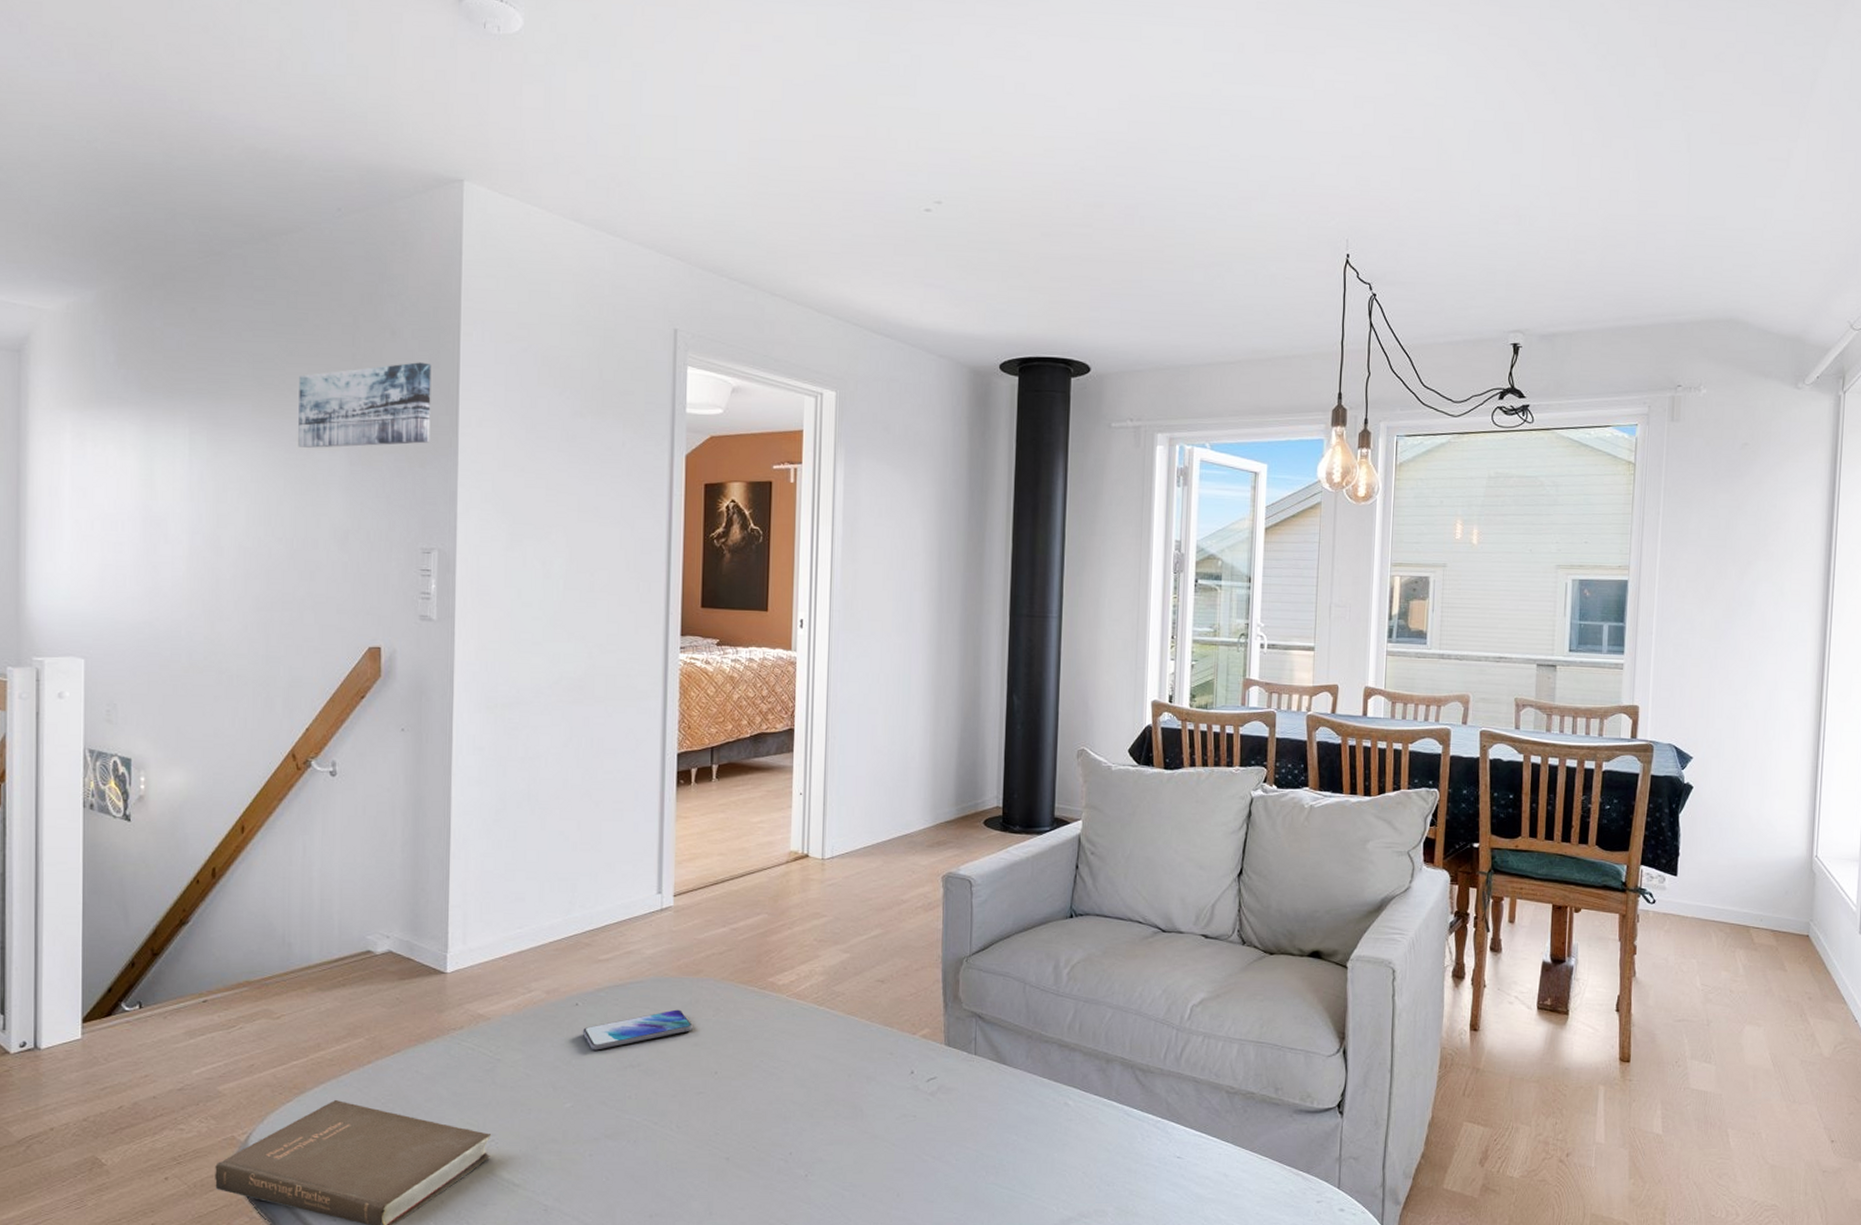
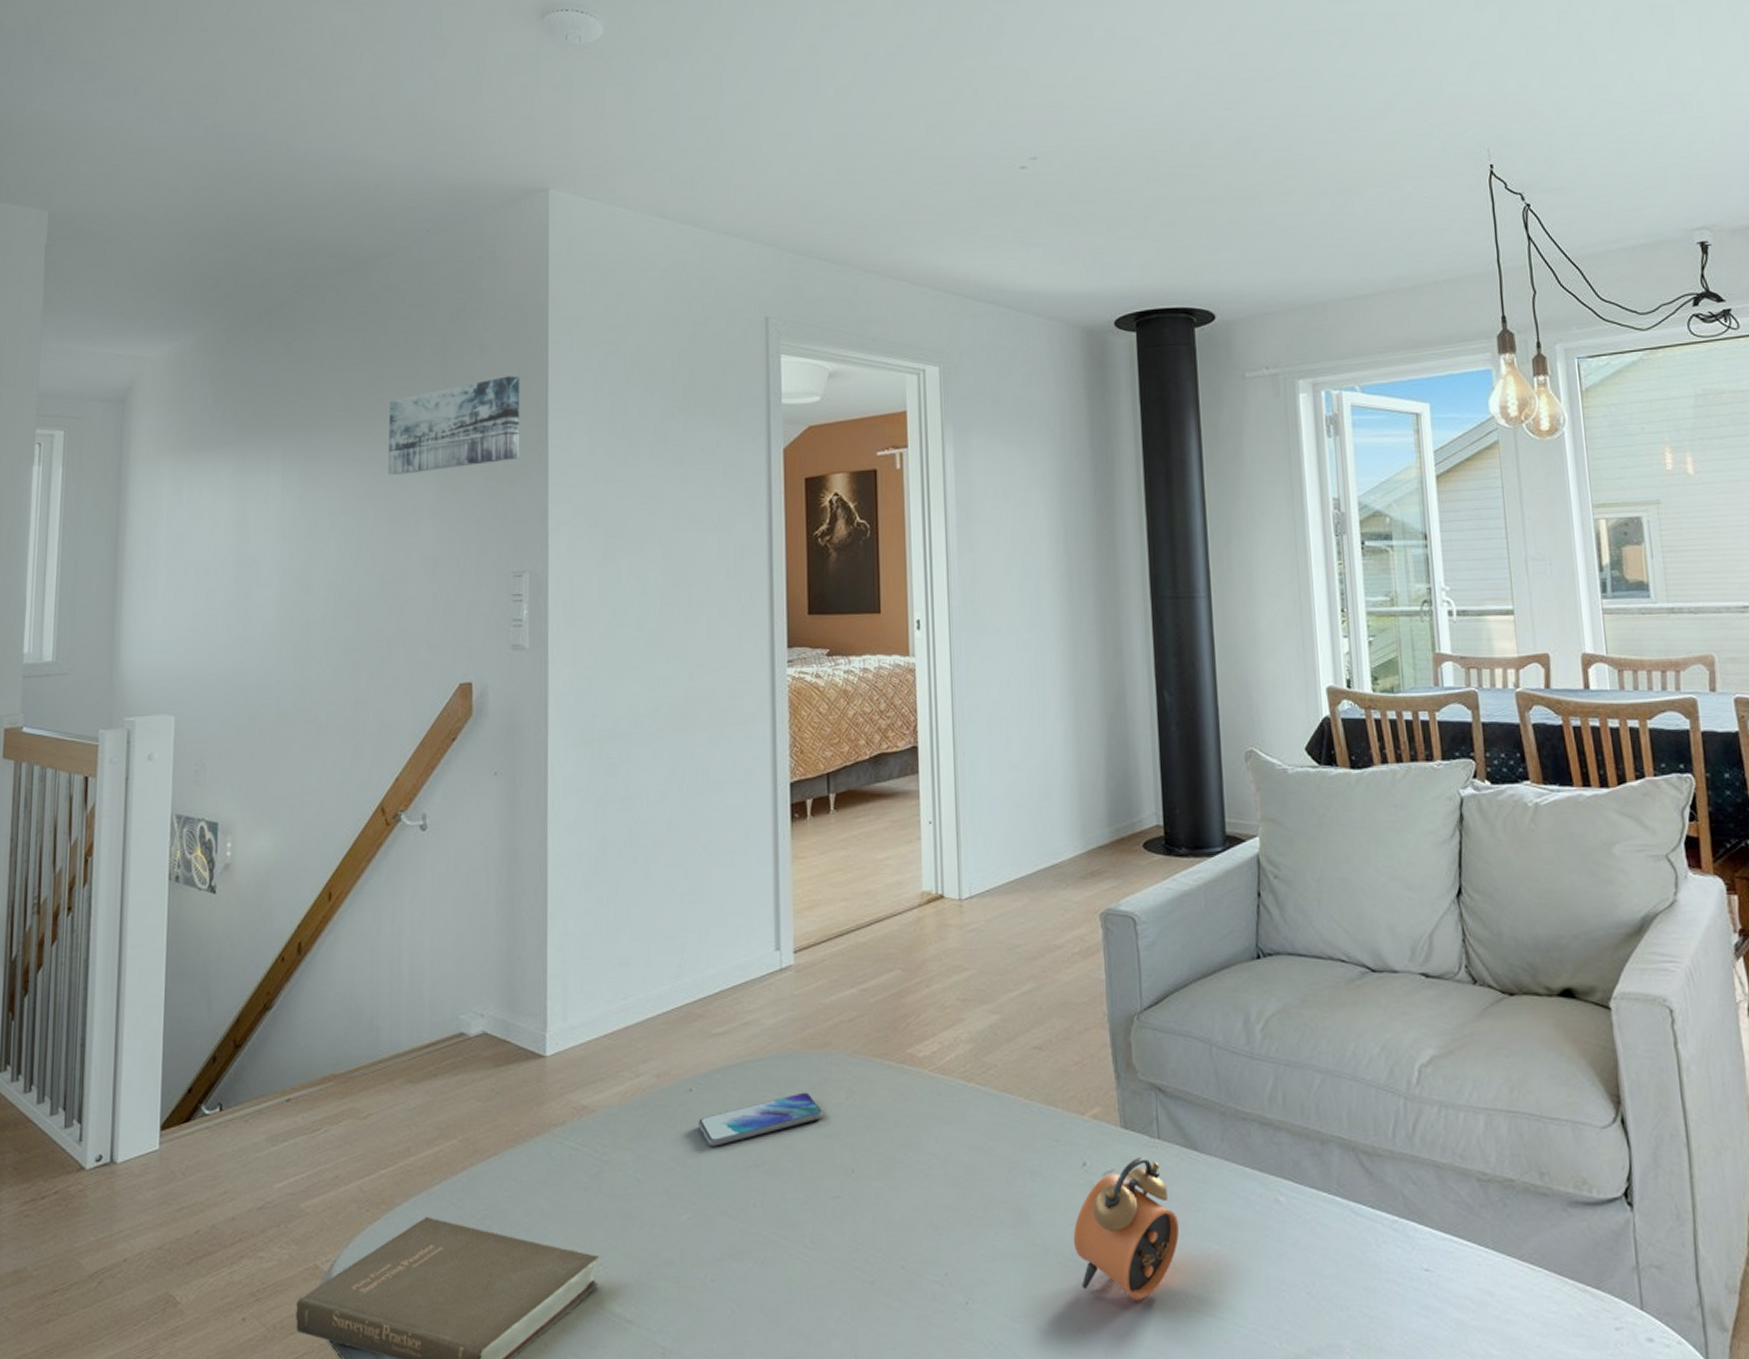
alarm clock: none [898,1068,986,1175] -> present [1073,1156,1180,1300]

